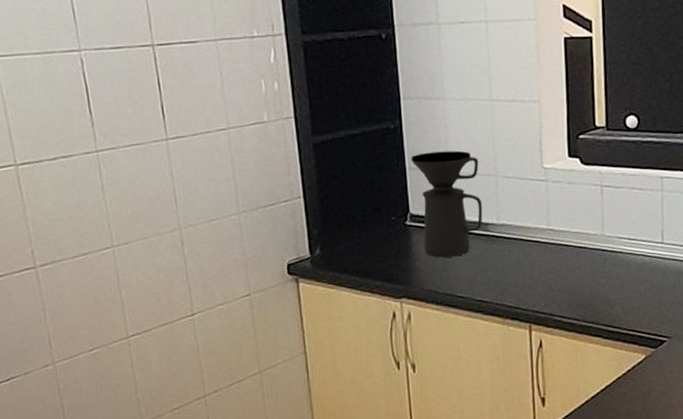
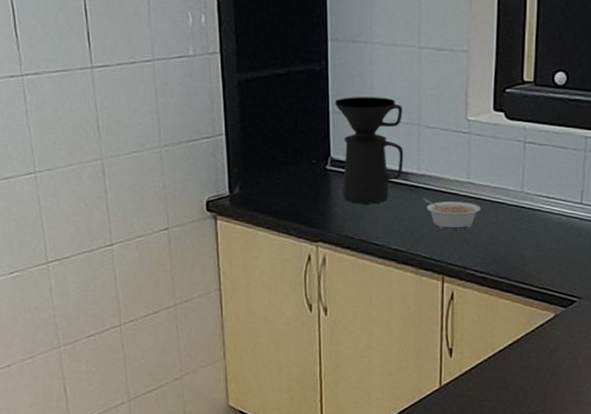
legume: none [504,247,564,278] -> present [422,198,481,230]

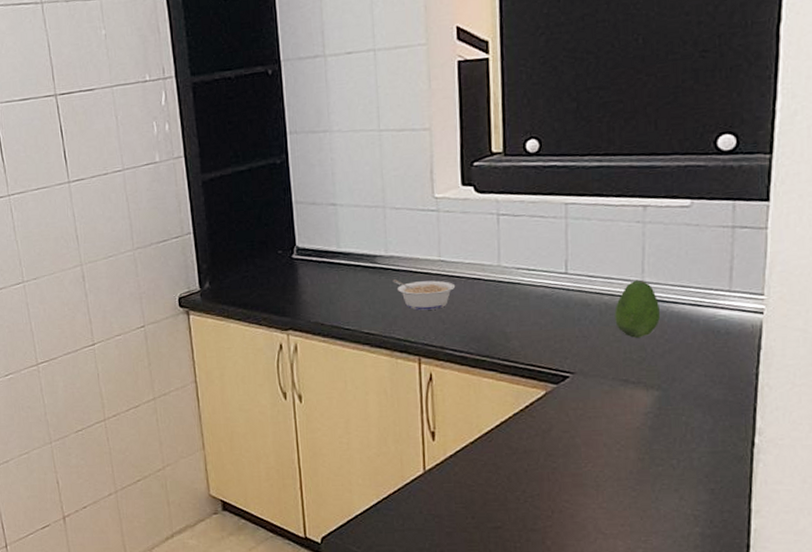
coffee maker: present [335,97,404,204] -> none [297,183,371,291]

